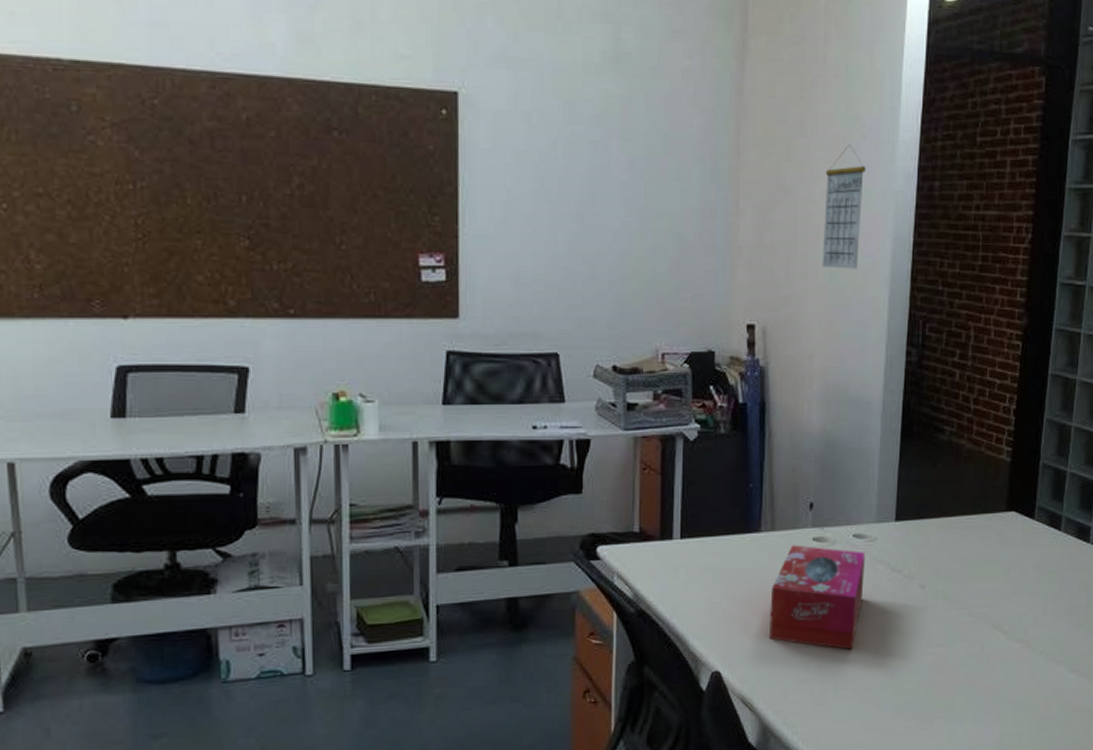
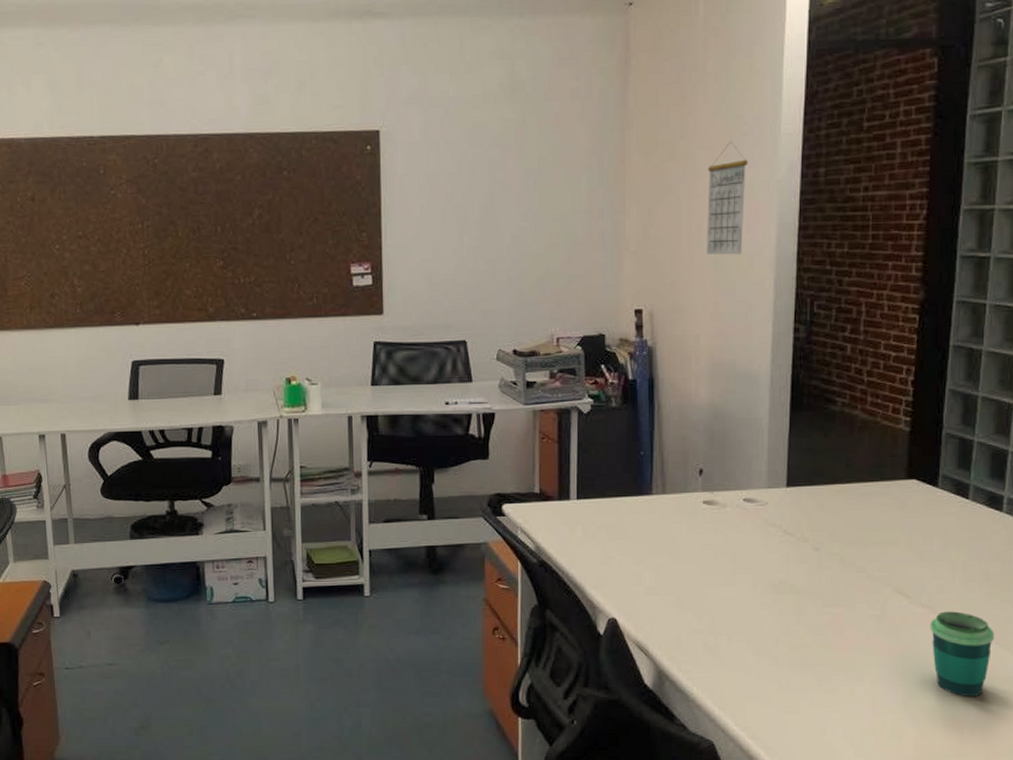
tissue box: present [769,545,865,650] -> none [663,507,756,605]
cup: none [1023,645,1080,731] -> present [929,611,995,698]

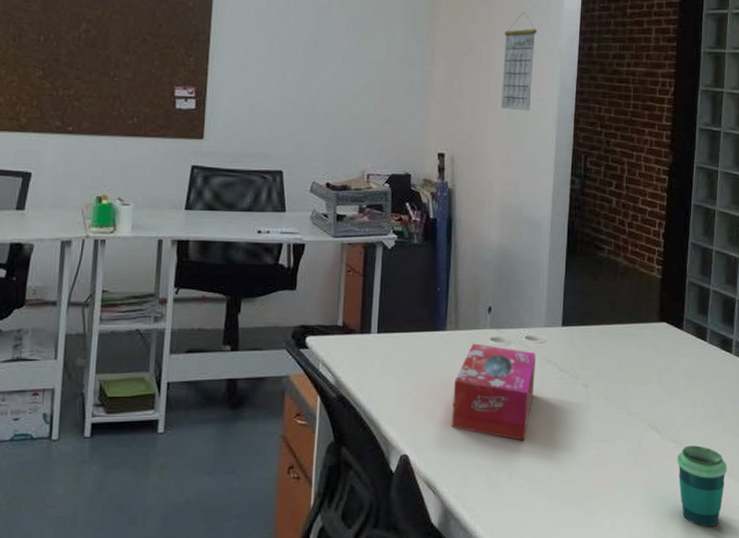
tissue box: none [663,507,756,605] -> present [452,343,536,441]

